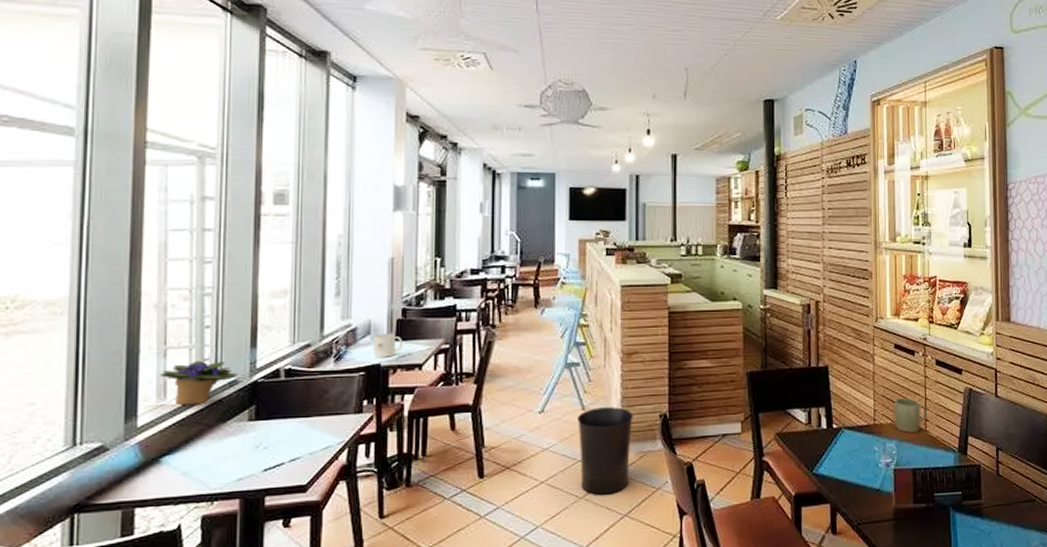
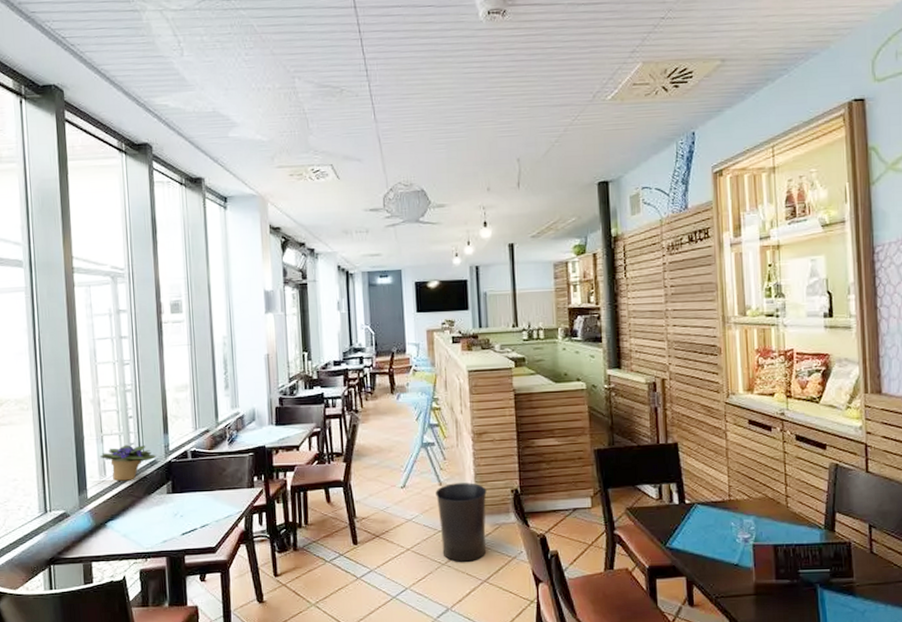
mug: present [373,332,403,359] -> none [258,419,282,442]
mug: present [894,397,927,433] -> none [750,473,788,509]

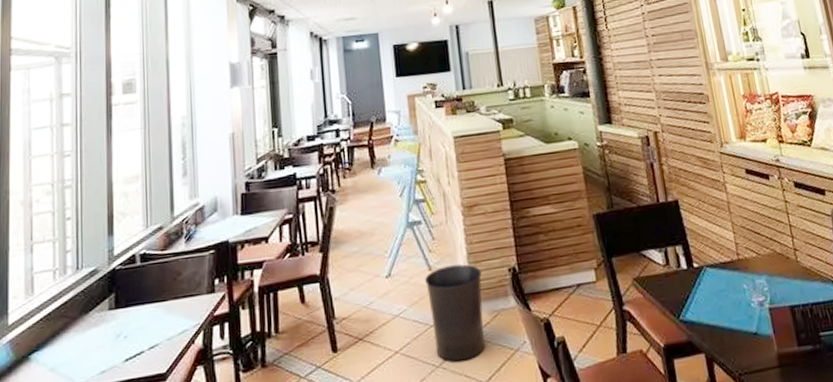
potted flower: present [100,445,157,481] -> none [28,252,98,300]

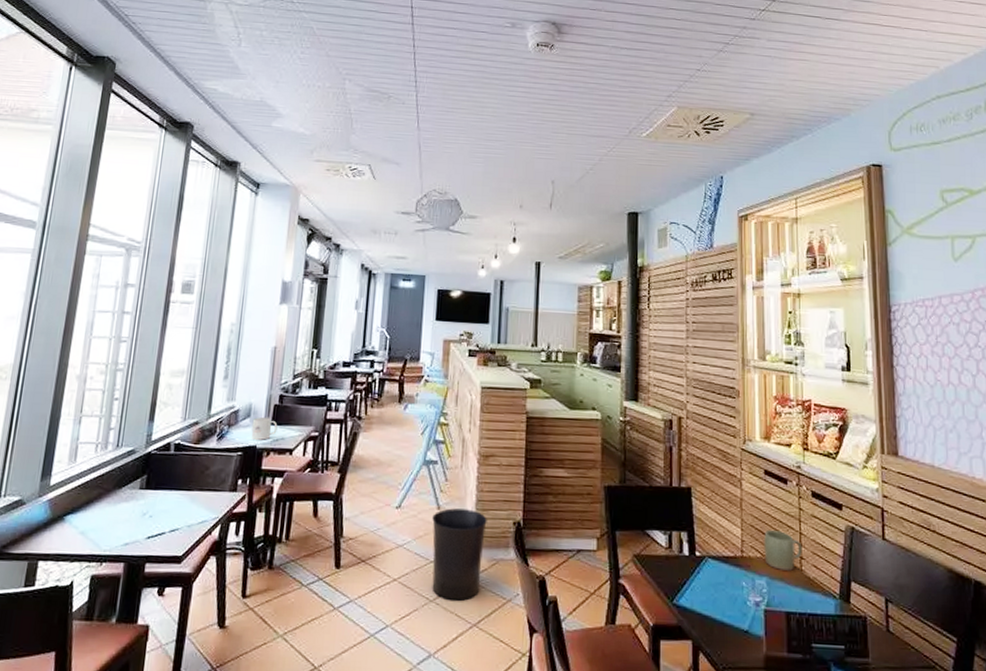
mug: none [220,207,248,236] -> present [251,416,278,441]
mug: none [756,226,796,266] -> present [764,529,802,571]

